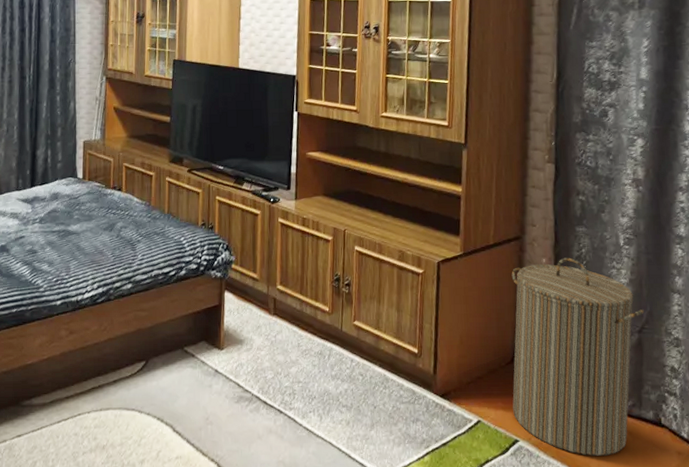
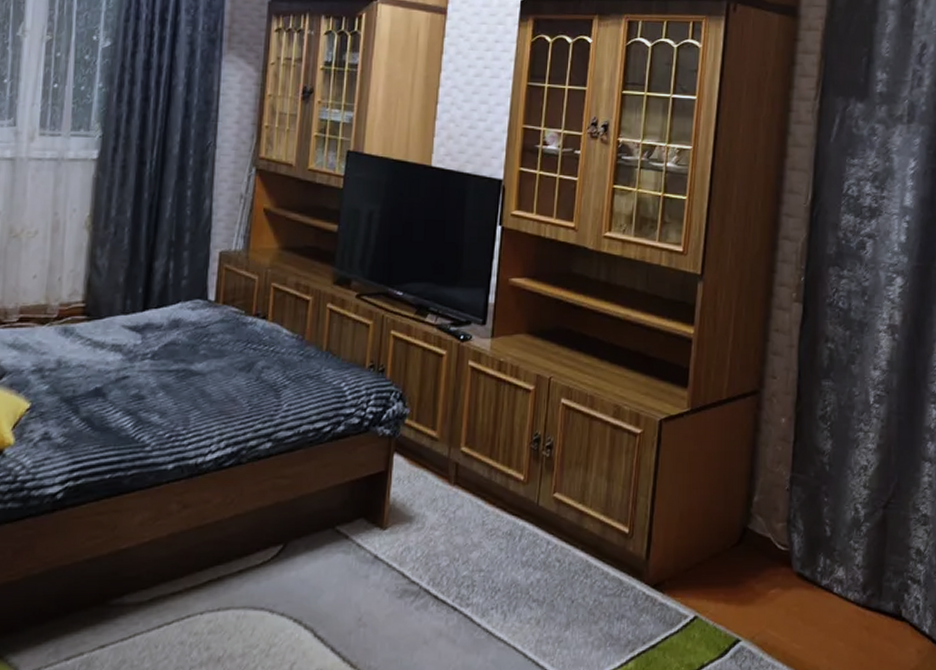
laundry hamper: present [511,257,644,456] -> none [736,417,891,657]

